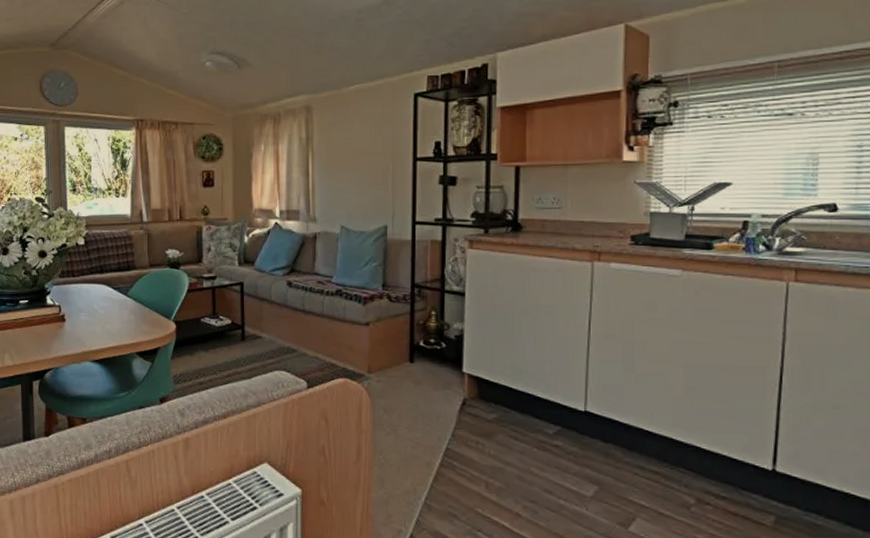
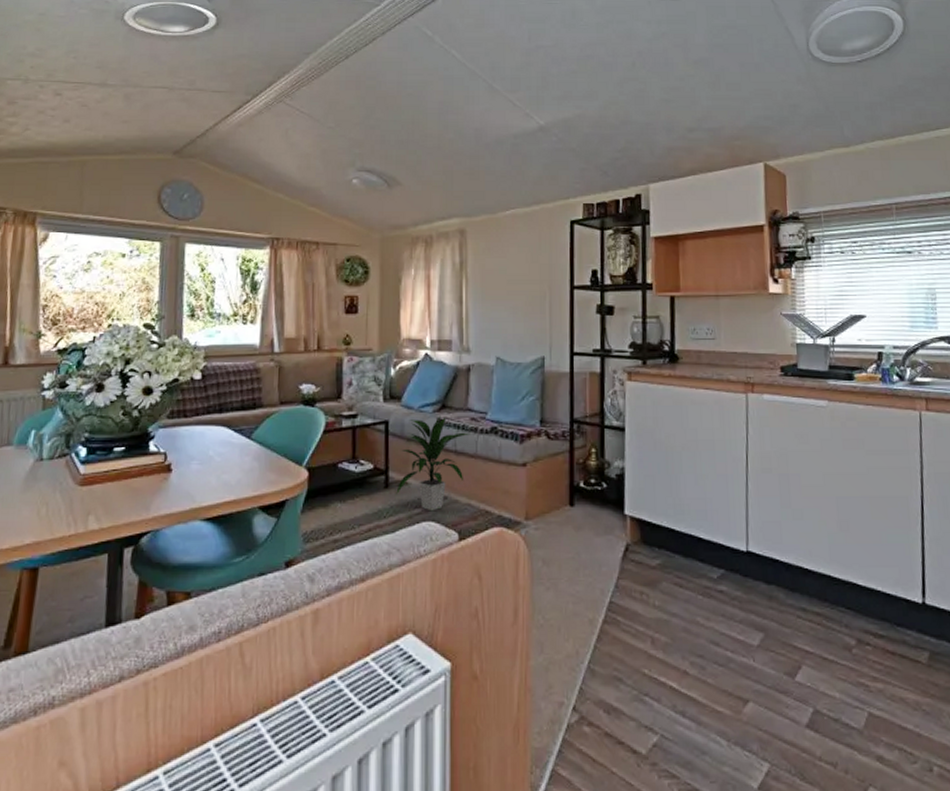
indoor plant: none [251,278,317,362] -> present [396,415,470,512]

